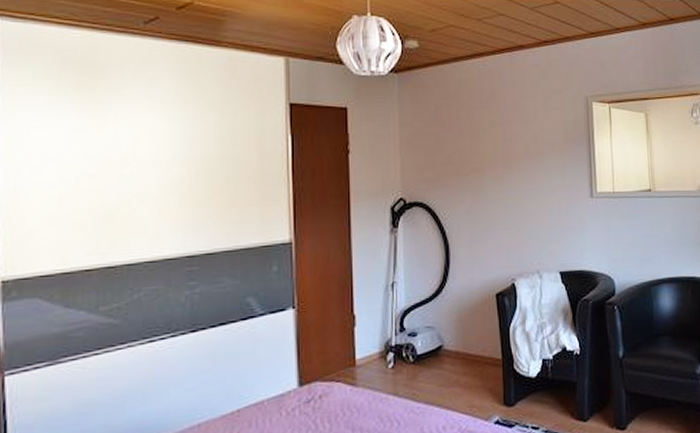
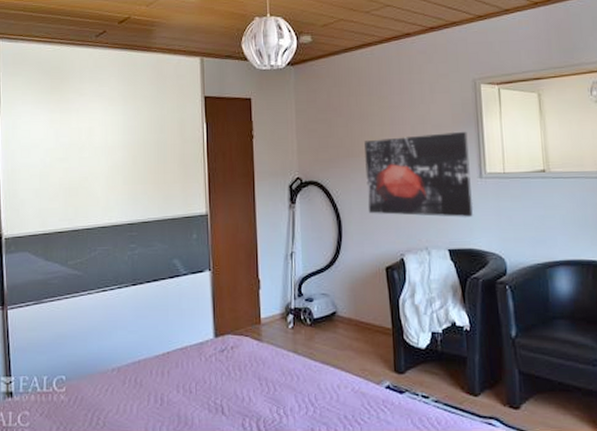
wall art: none [474,149,584,238] -> present [364,131,473,217]

